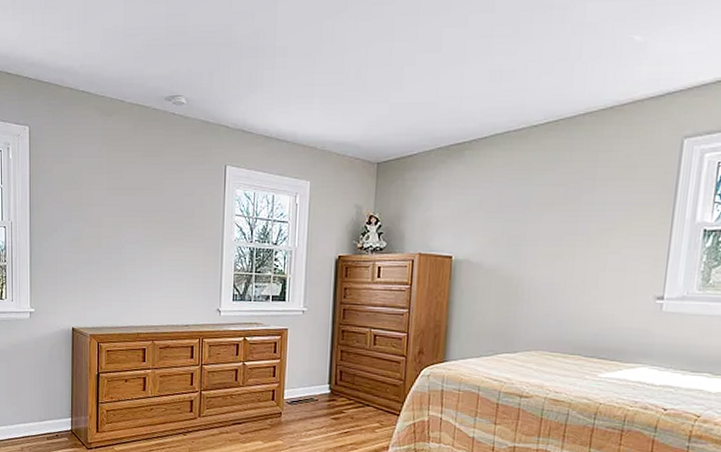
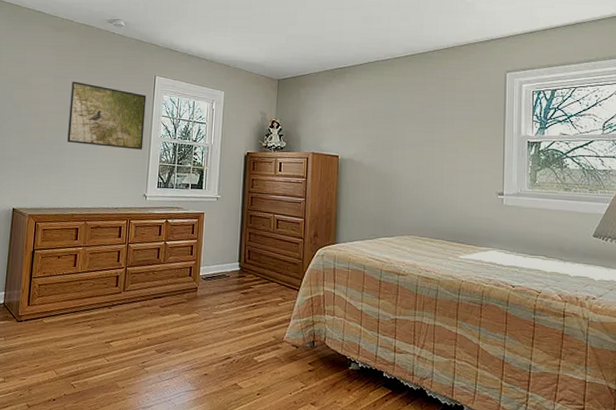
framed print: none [127,177,216,257] -> present [67,81,147,150]

